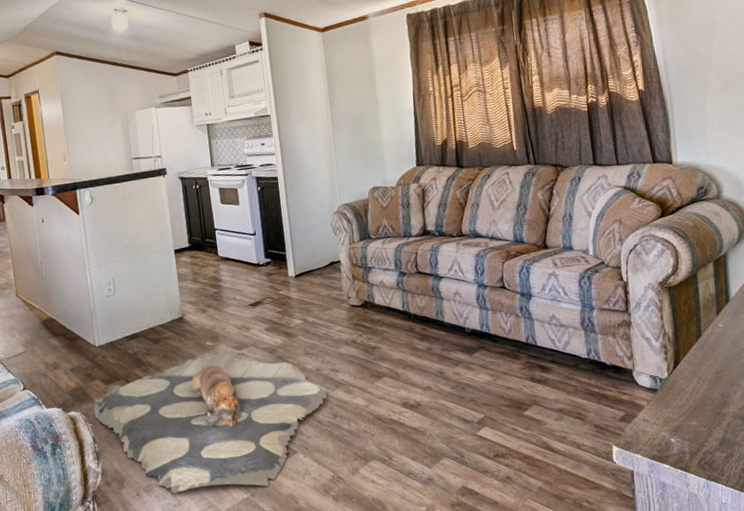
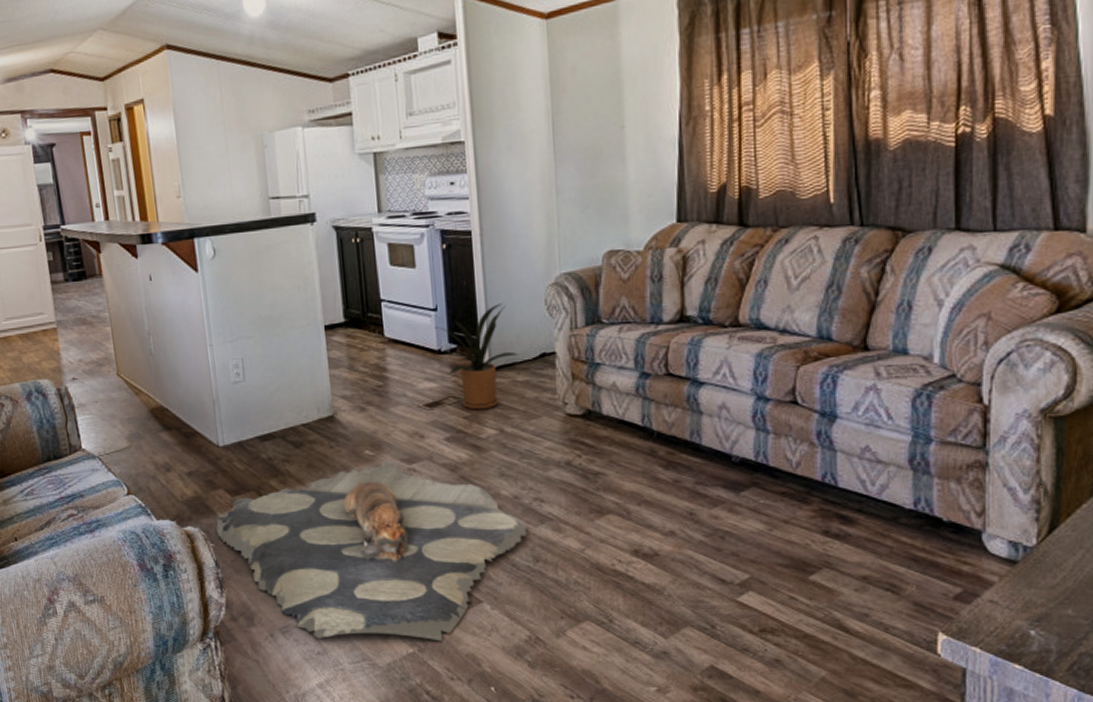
house plant: none [254,228,315,307] -> present [434,303,519,411]

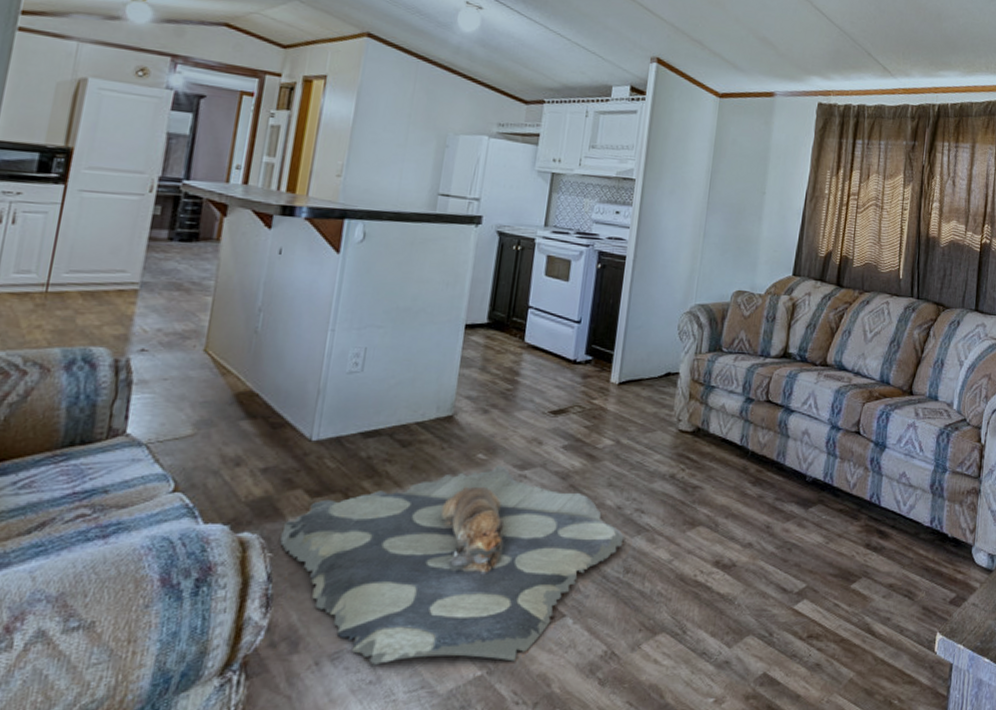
house plant: present [434,303,519,411] -> none [575,323,647,421]

